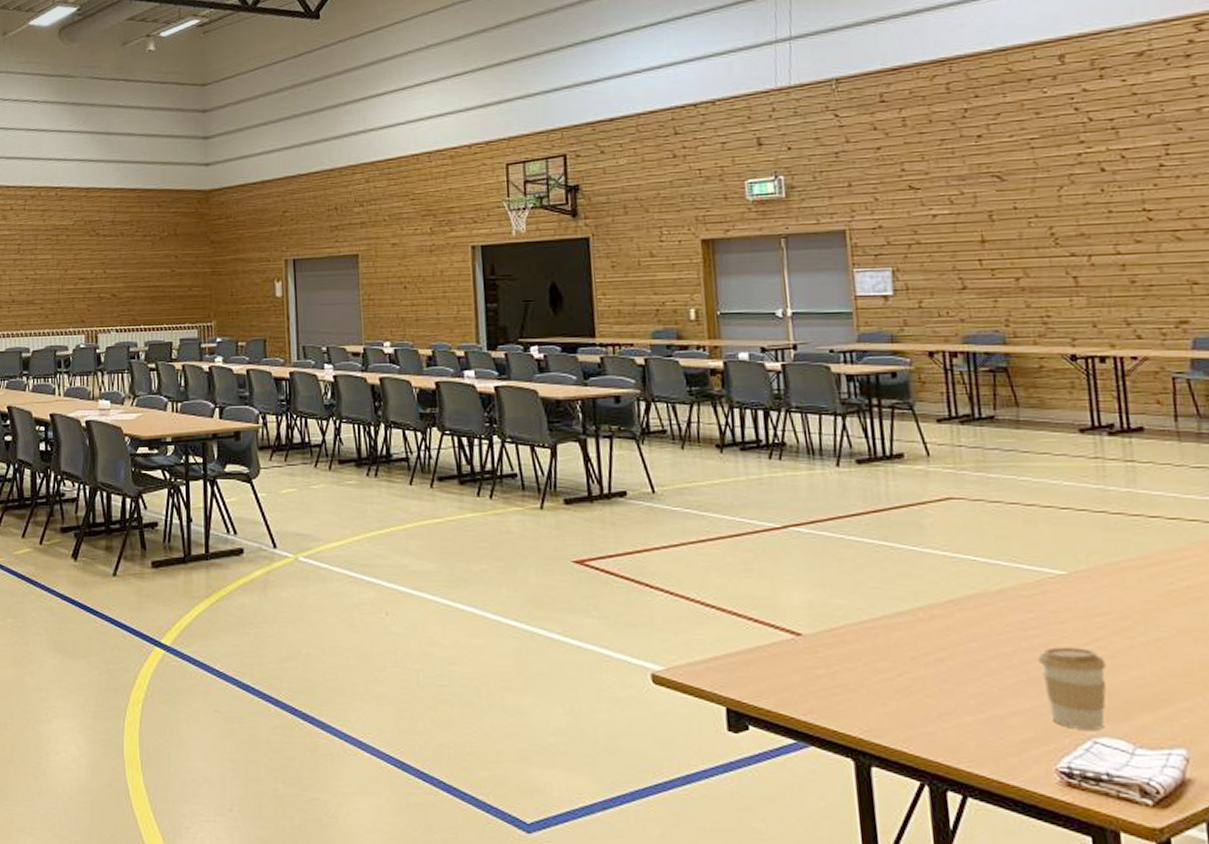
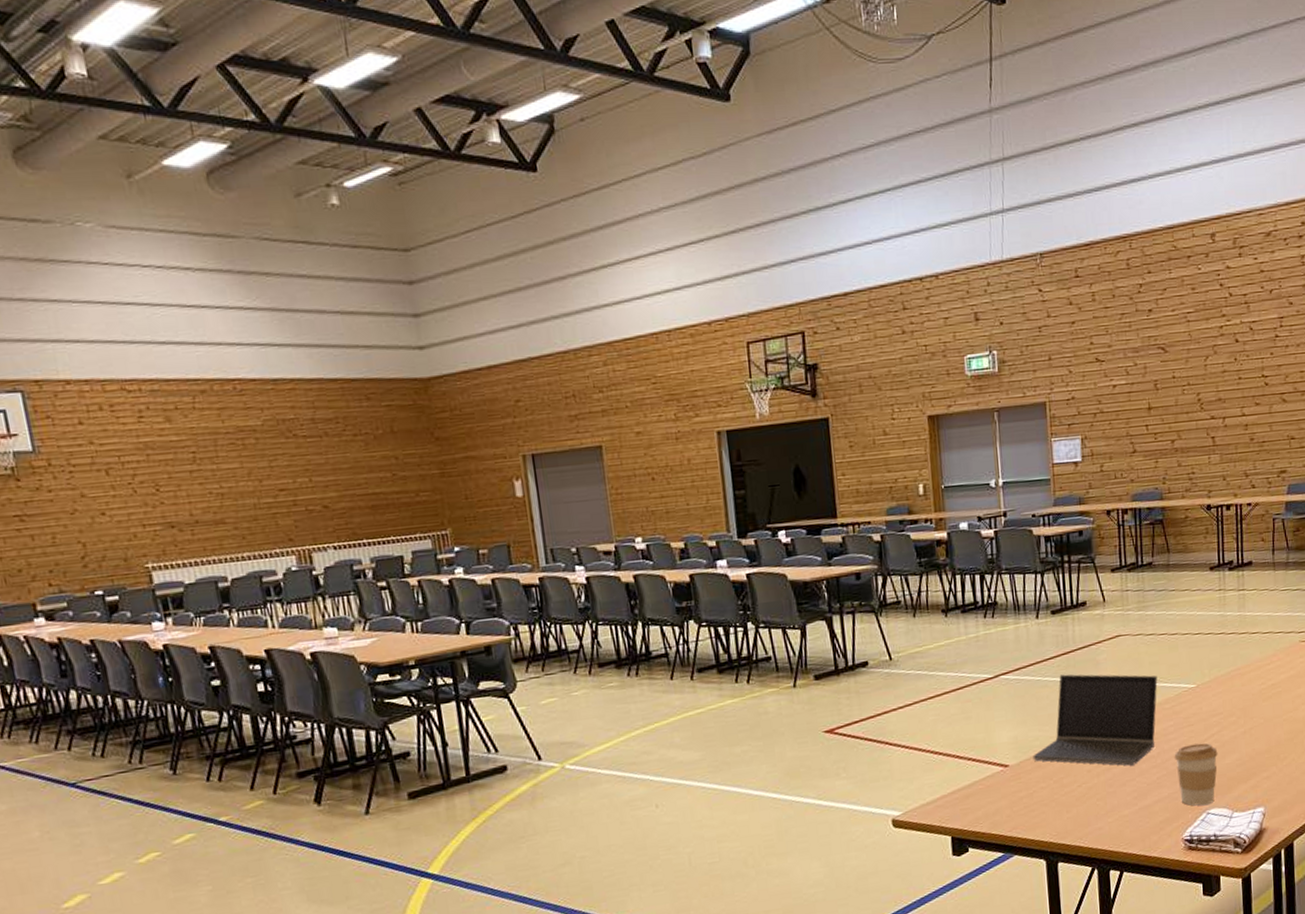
laptop computer: none [834,536,1009,661] -> present [1033,674,1158,766]

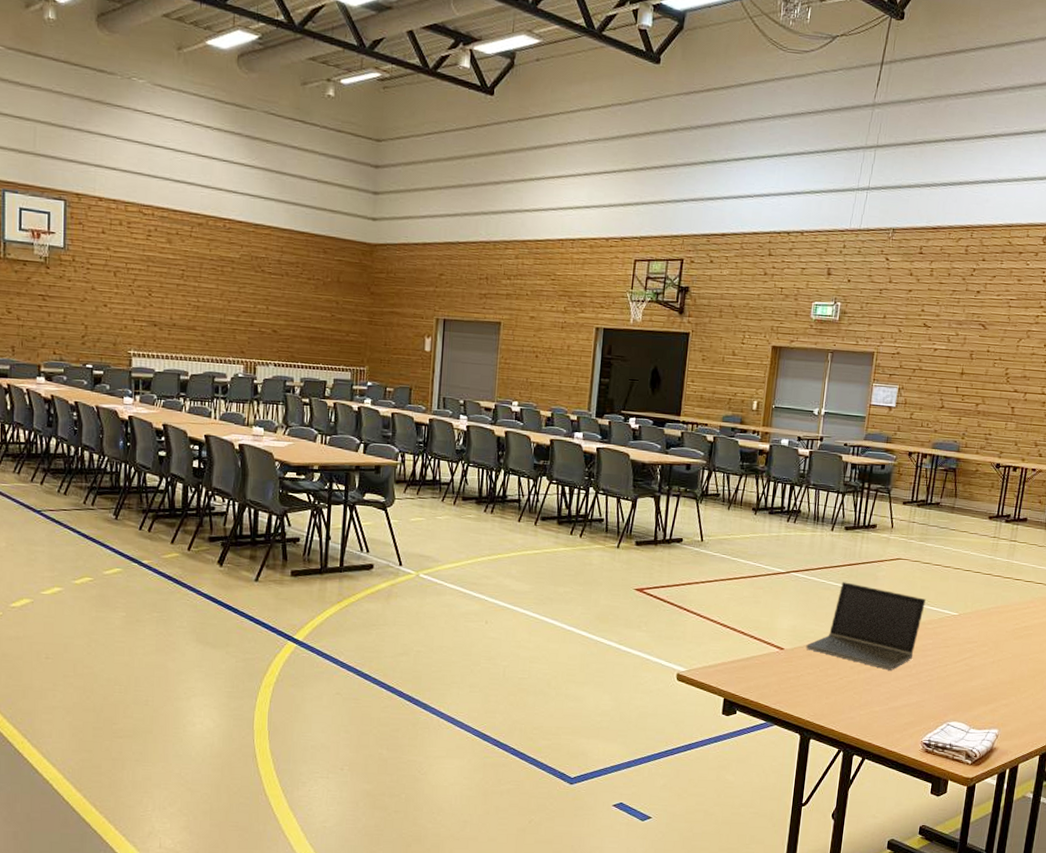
coffee cup: present [1174,742,1218,806] -> none [926,663,967,717]

